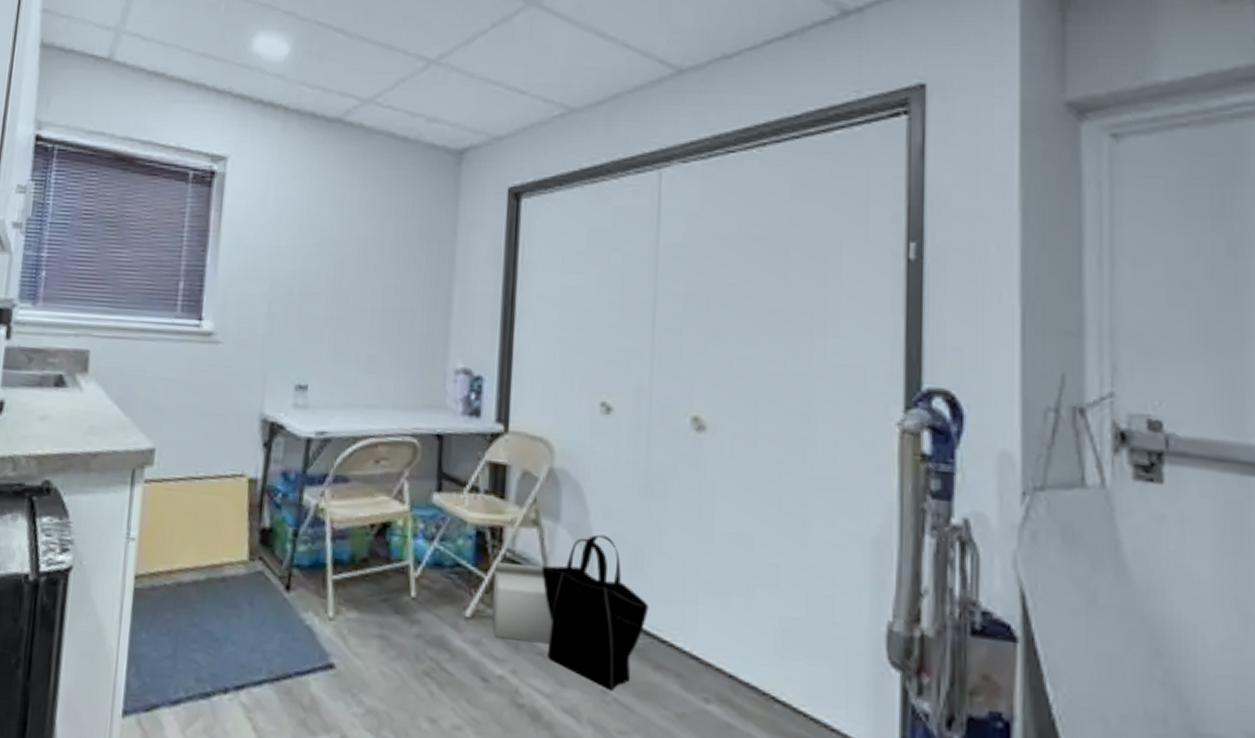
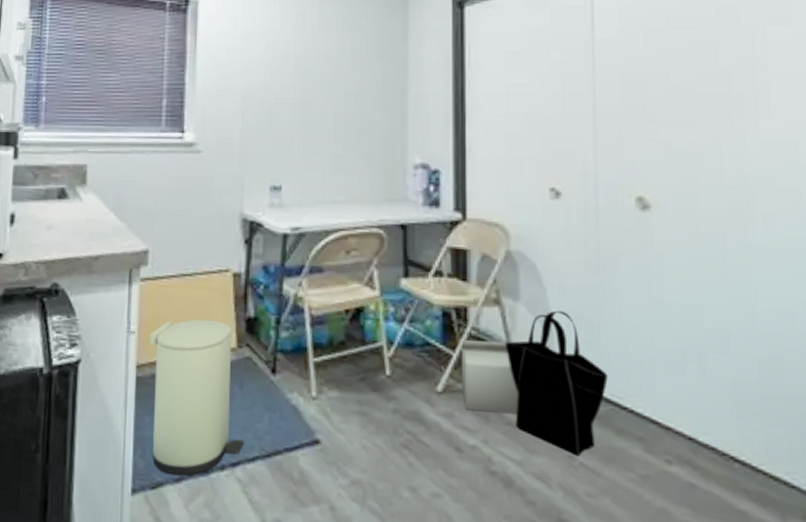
pedal bin: none [148,527,252,698] -> present [150,319,245,476]

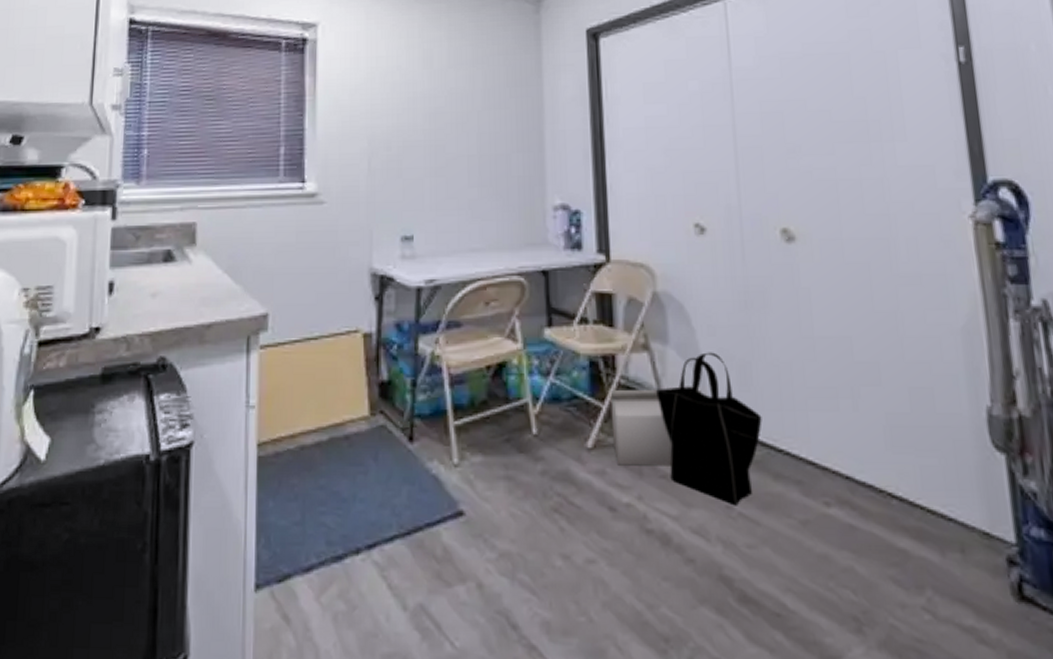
pedal bin: present [150,319,245,476] -> none [272,386,382,565]

